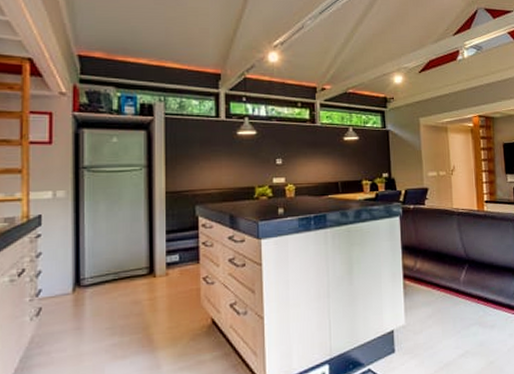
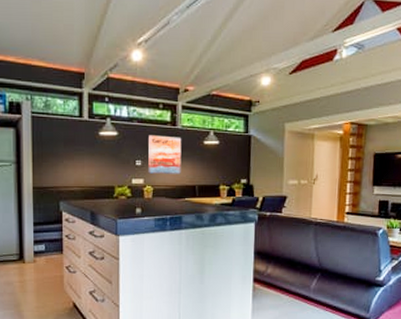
wall art: none [288,133,323,172] -> present [148,135,182,174]

